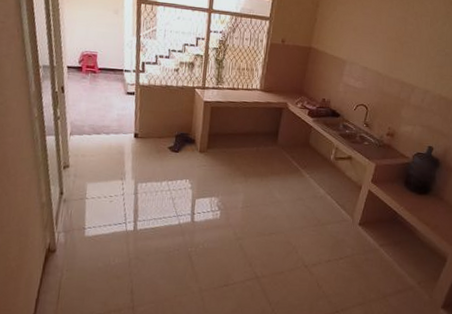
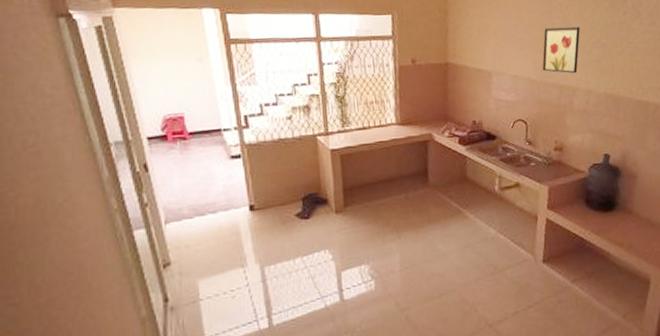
wall art: none [389,31,429,74] -> present [542,26,581,74]

